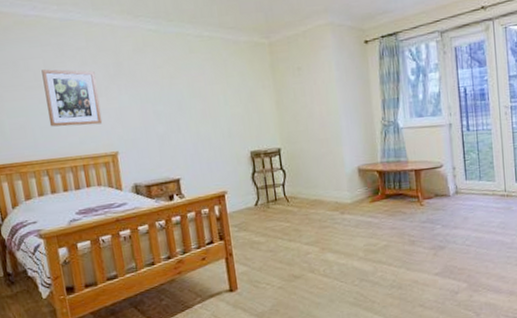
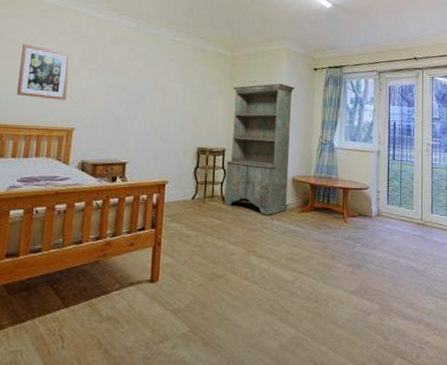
bookshelf: none [277,65,356,211] -> present [224,83,295,215]

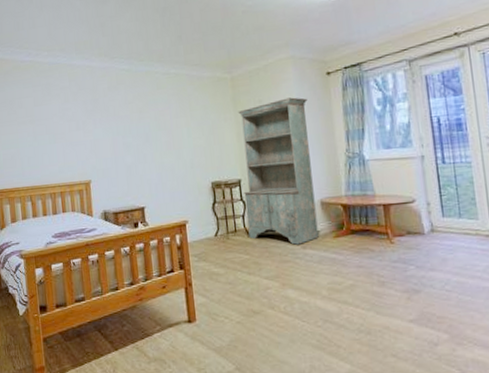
wall art: present [16,44,71,101] -> none [32,106,79,157]

